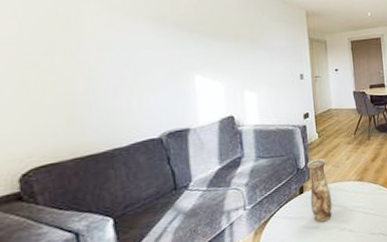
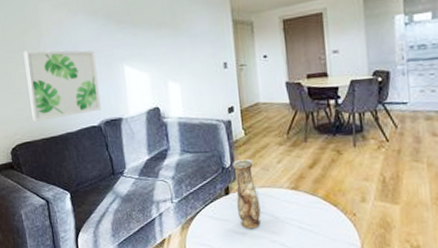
wall art: none [52,54,164,139] -> present [23,50,102,122]

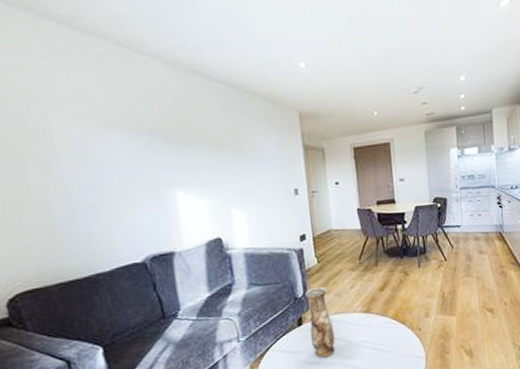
wall art: present [23,50,102,122] -> none [25,170,147,263]

